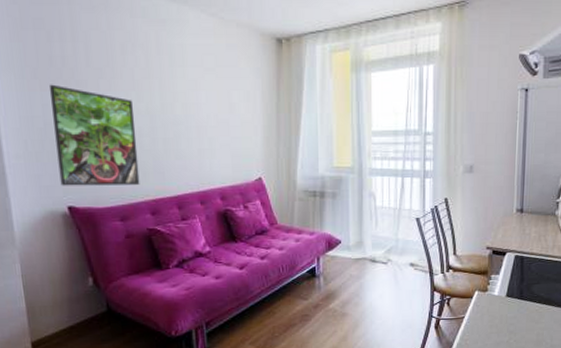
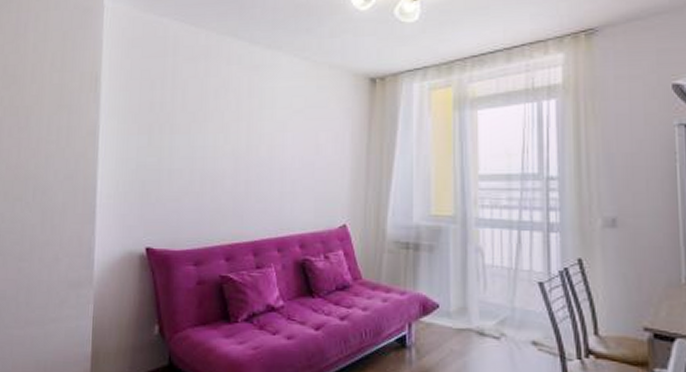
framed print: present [49,84,140,186] -> none [142,128,220,228]

